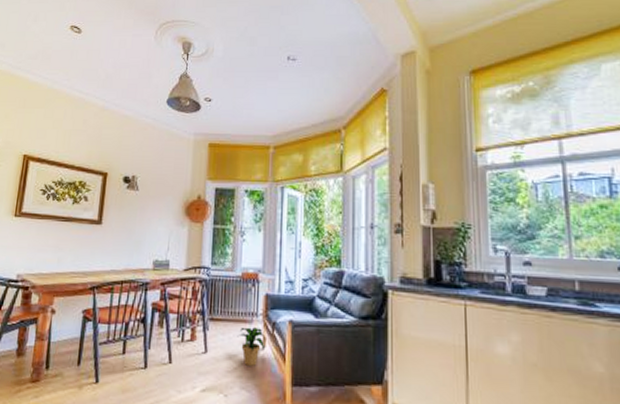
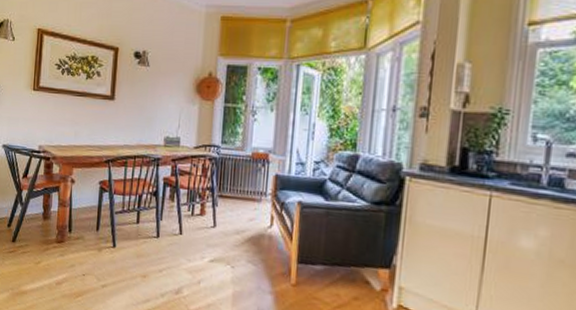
potted plant: present [237,327,266,366] -> none [245,205,274,242]

